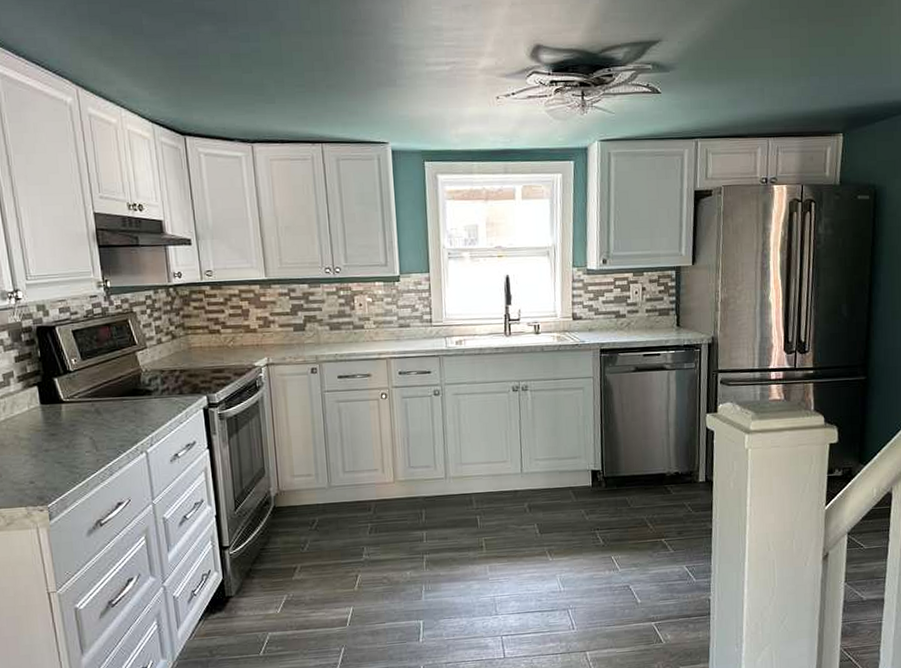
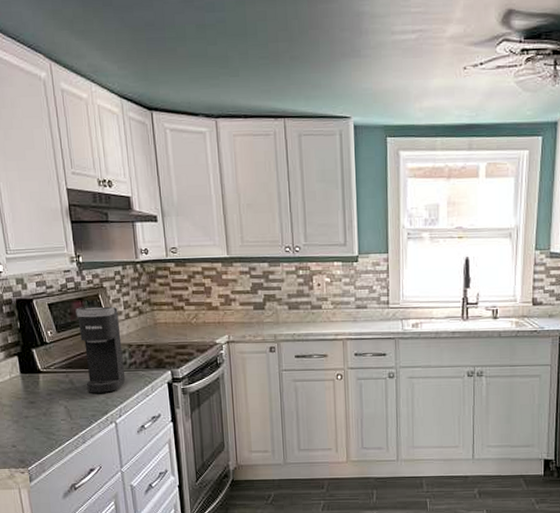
coffee maker: none [102,331,158,422] -> present [75,306,126,393]

